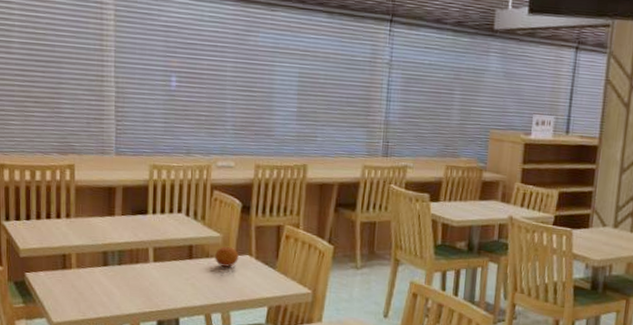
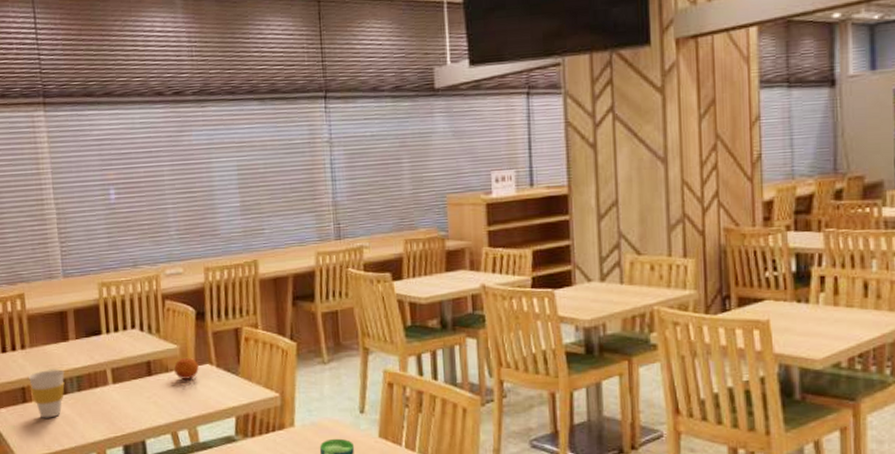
cup: none [70,241,107,287] -> present [27,369,65,418]

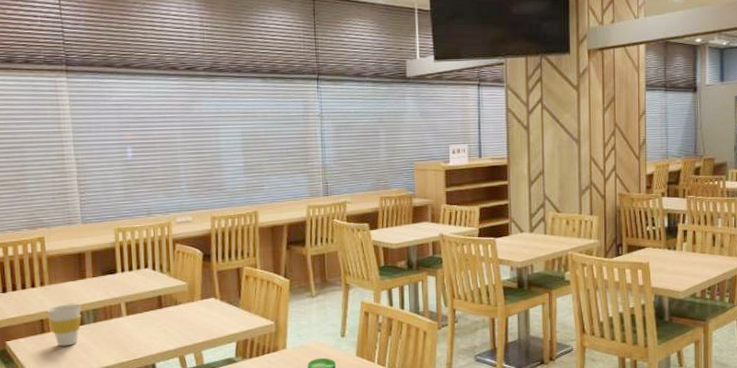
fruit: present [174,357,199,379] -> none [183,292,205,311]

